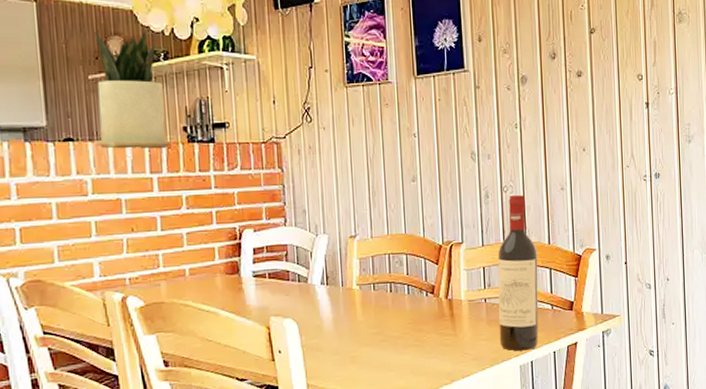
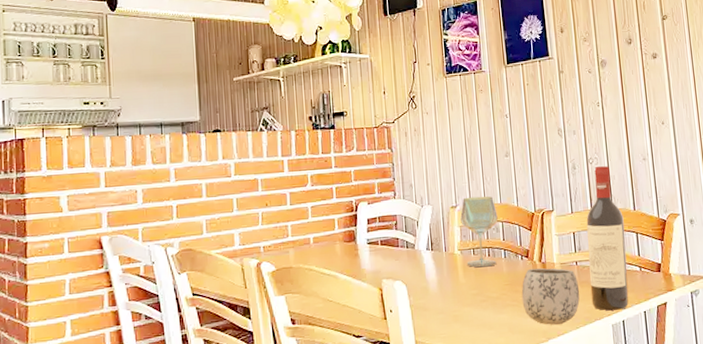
planter: present [93,31,173,149] -> none [236,39,300,137]
wine glass: none [360,225,402,304] -> present [460,196,498,268]
mug: none [425,305,488,367] -> present [521,267,580,325]

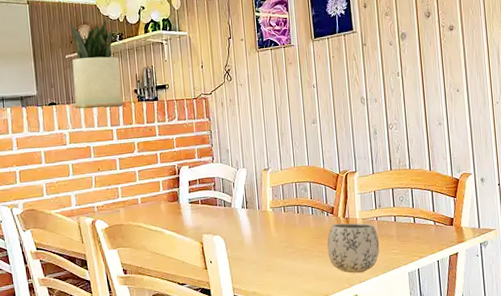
planter: none [236,39,300,137] -> present [69,19,127,109]
wine glass: present [460,196,498,268] -> none [272,159,306,223]
wine bottle: present [586,166,629,311] -> none [386,131,424,261]

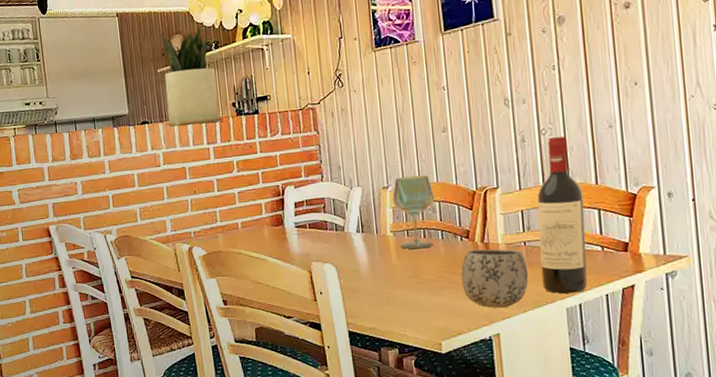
wine glass: none [272,159,306,223] -> present [392,175,435,250]
wine bottle: none [386,131,424,261] -> present [537,136,588,294]

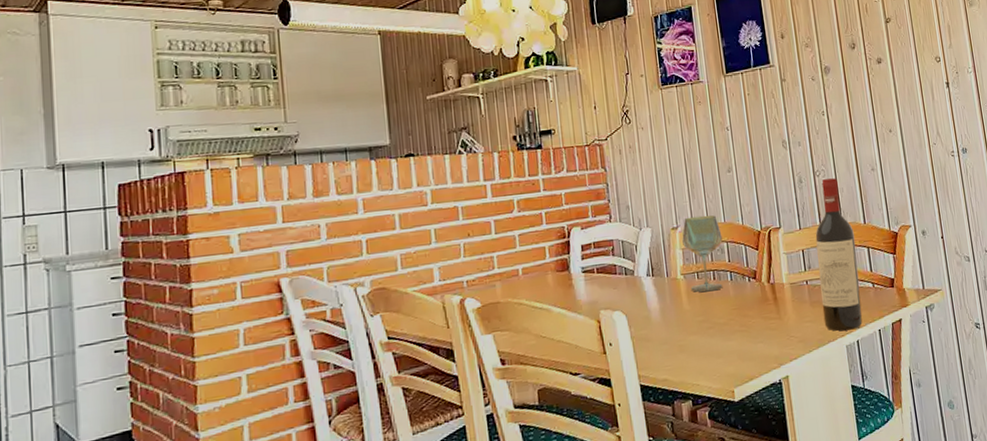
planter: present [161,27,224,127] -> none [432,53,504,161]
mug: present [461,248,529,308] -> none [750,288,812,350]

